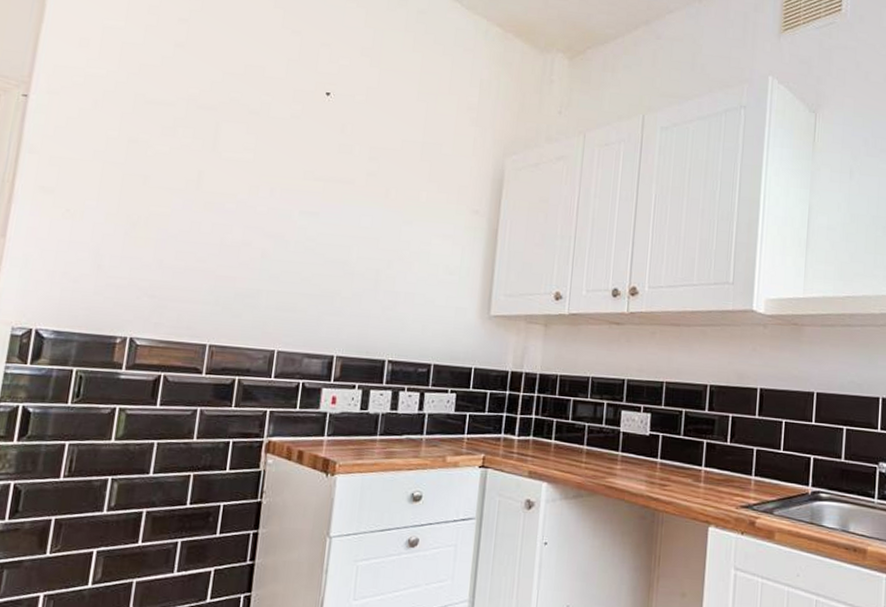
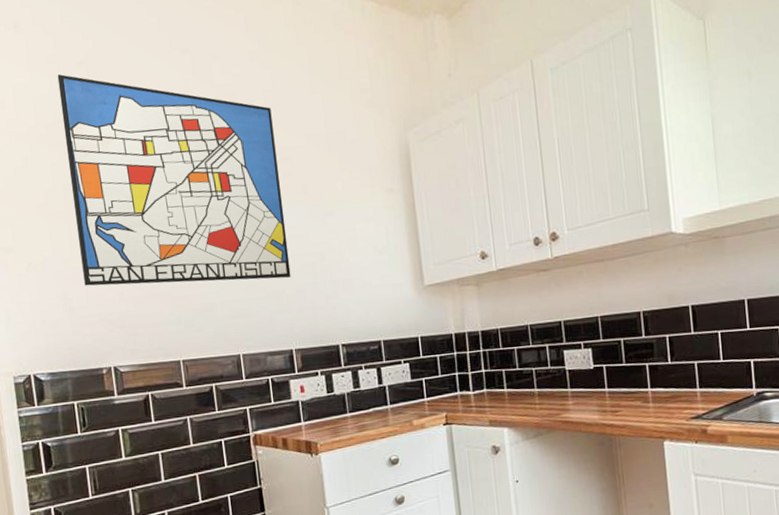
wall art: none [122,26,371,280] -> present [57,74,291,286]

